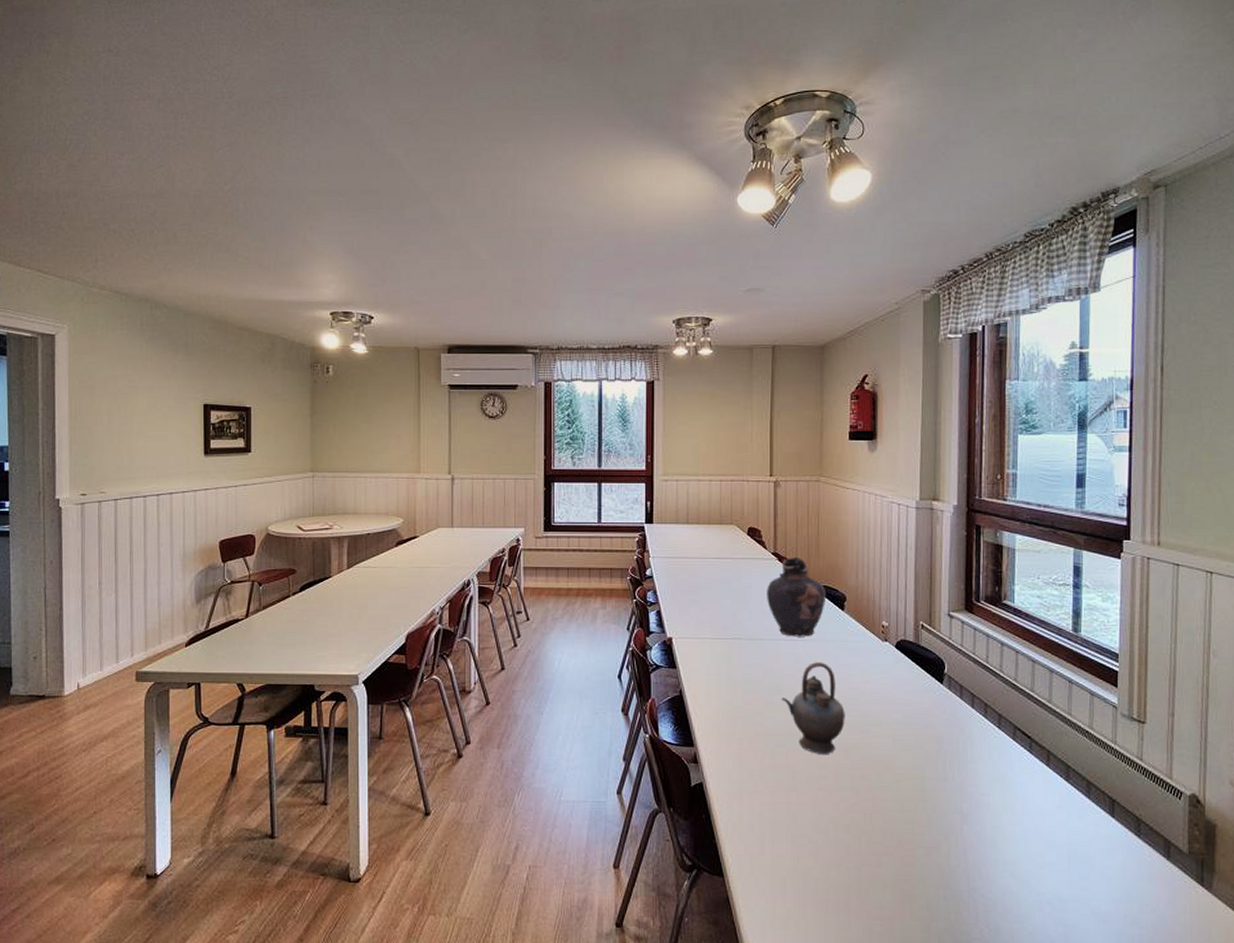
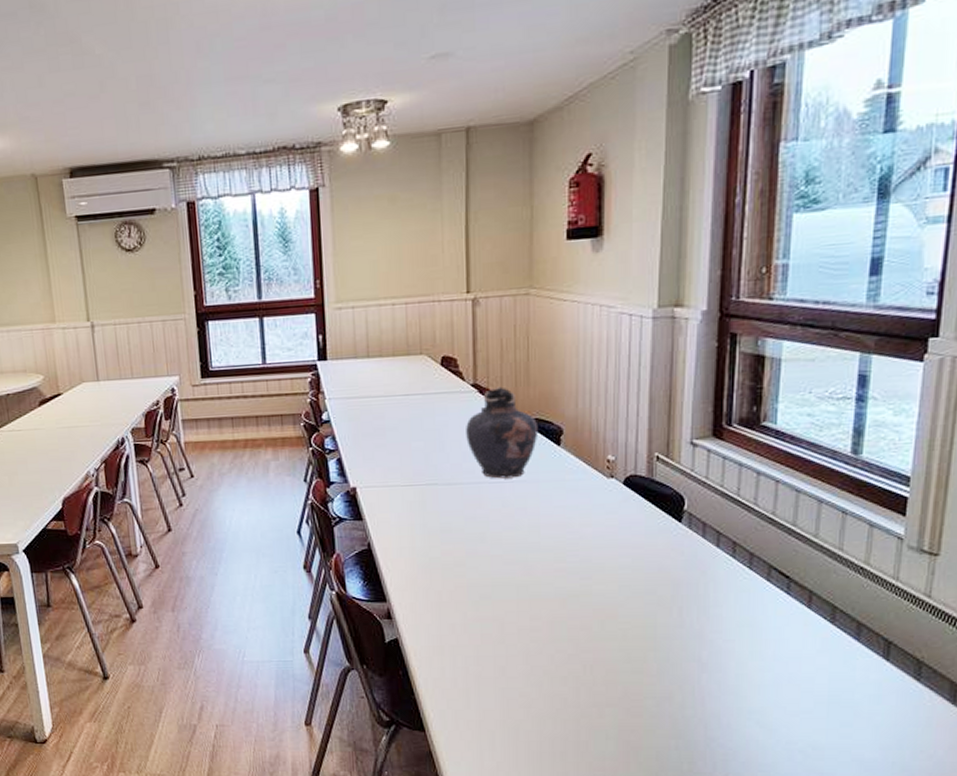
teapot: present [781,662,845,755] -> none [485,505,562,606]

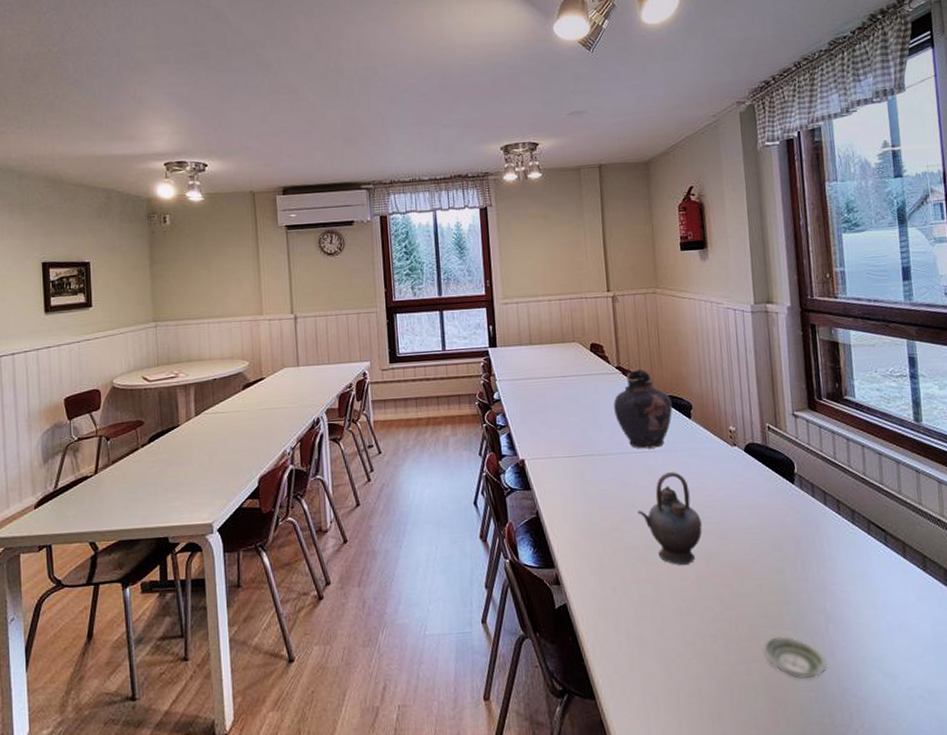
teapot: none [485,505,562,606] -> present [637,472,702,566]
saucer: none [620,683,695,726] -> present [762,636,828,680]

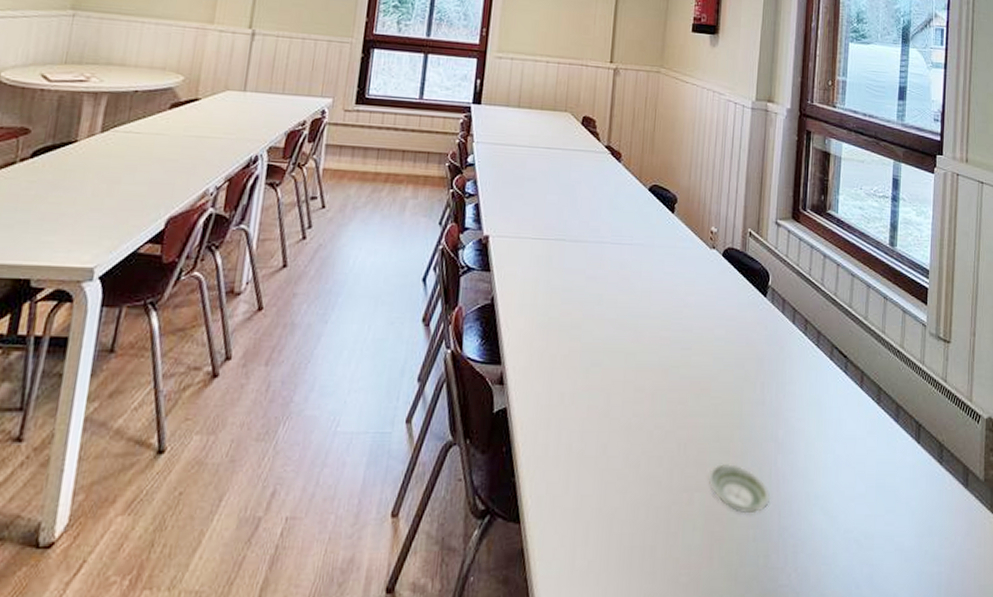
vase: present [613,369,673,449] -> none [596,151,658,241]
teapot: present [637,472,702,566] -> none [601,269,667,376]

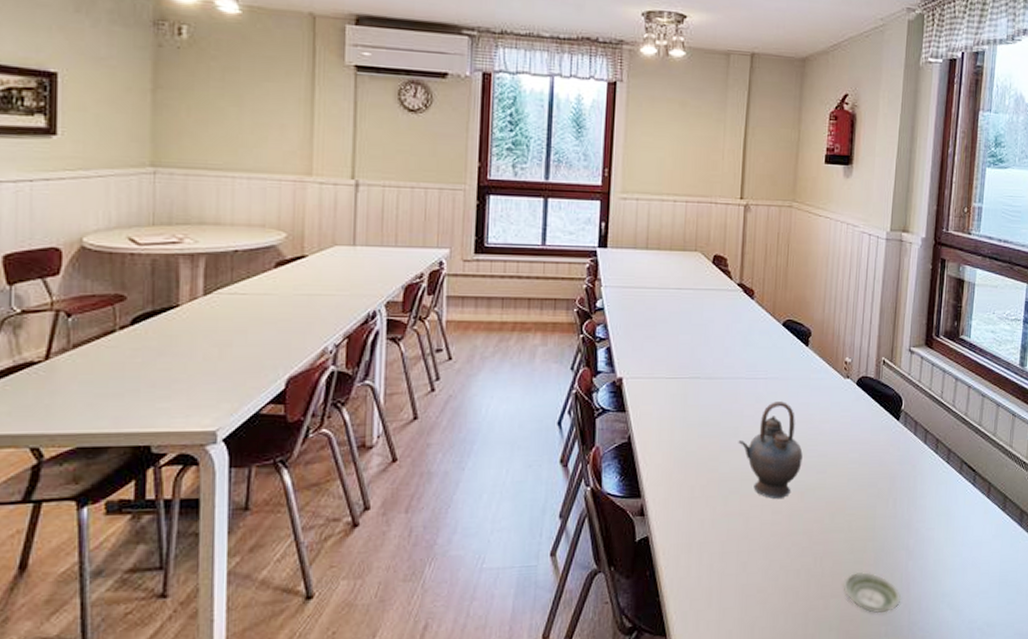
teapot: none [601,269,667,376] -> present [738,401,803,500]

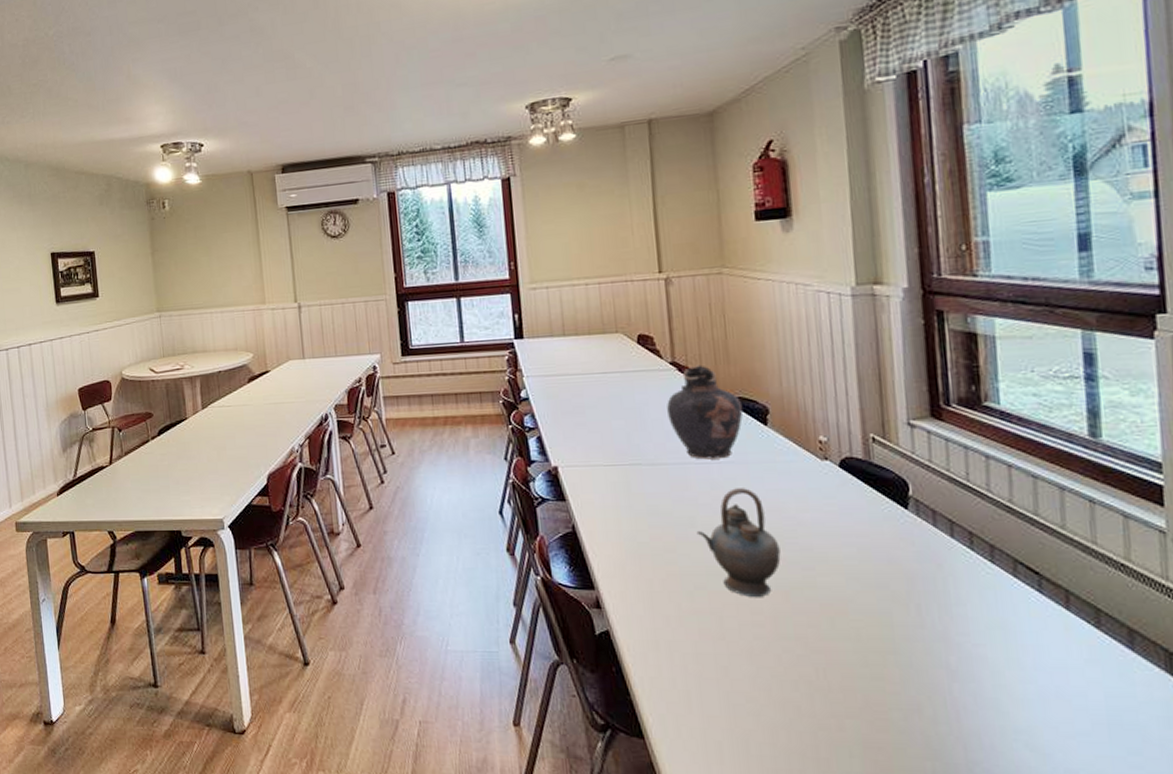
vase: none [729,288,792,375] -> present [667,365,744,460]
saucer: present [843,572,902,614] -> none [859,691,950,745]

